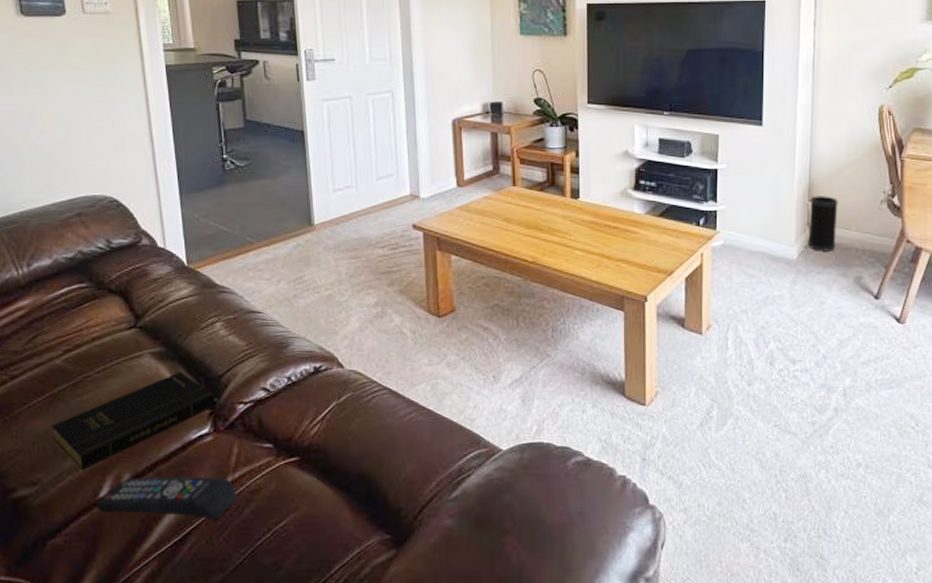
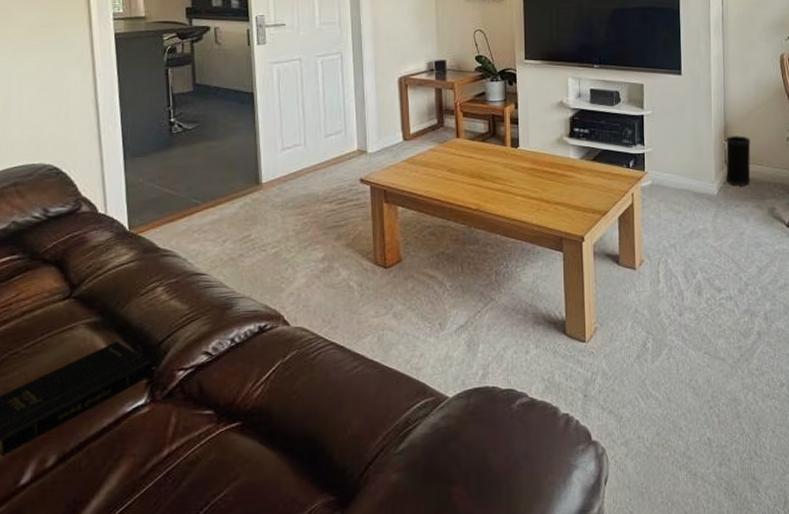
remote control: present [96,476,237,521] -> none [16,450,173,501]

